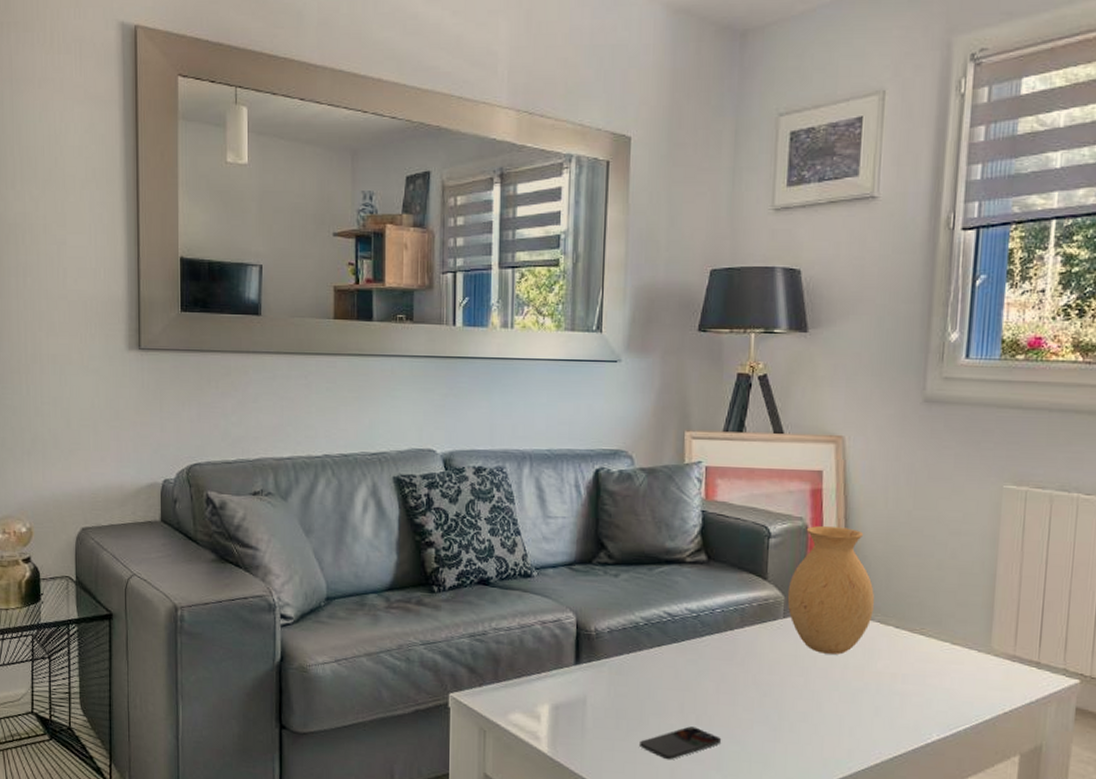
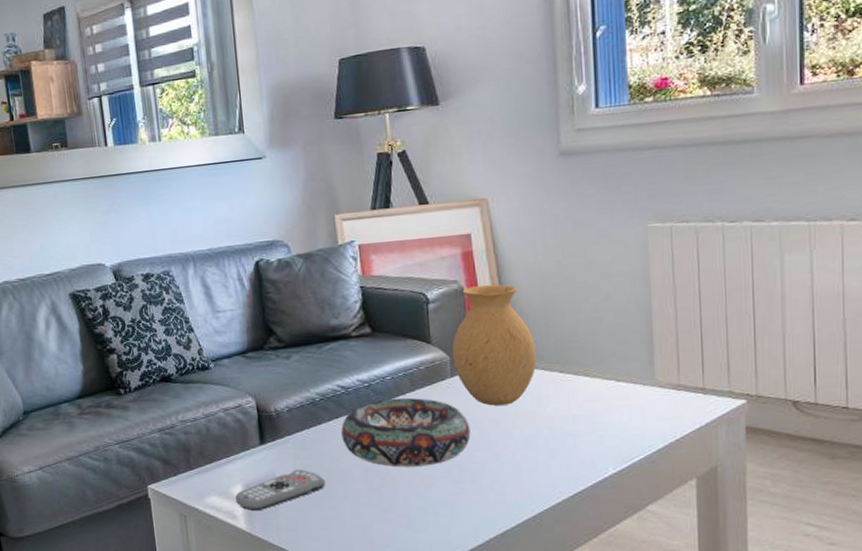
remote control: none [540,695,638,734] -> present [234,469,326,510]
smartphone: present [638,726,722,760] -> none [329,489,408,523]
decorative bowl: none [661,632,796,709] -> present [341,397,471,467]

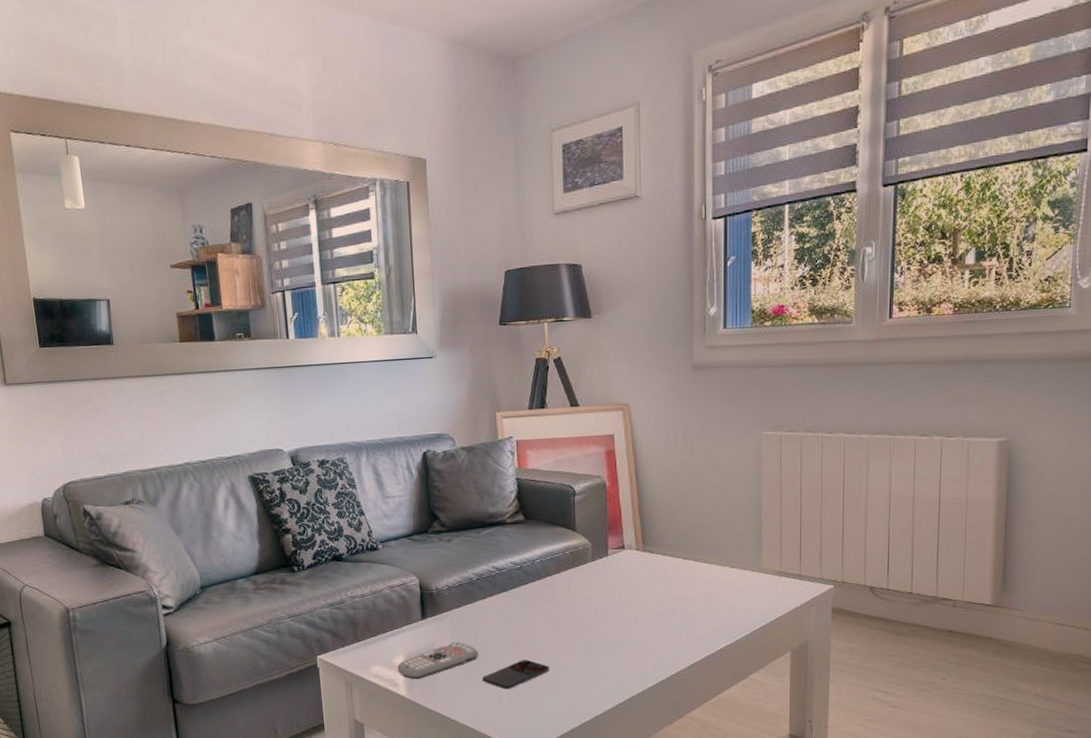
smartphone: none [329,489,408,523] -> present [481,660,550,690]
decorative bowl: present [341,397,471,467] -> none [494,579,607,641]
vase: present [452,284,537,406] -> none [593,480,666,587]

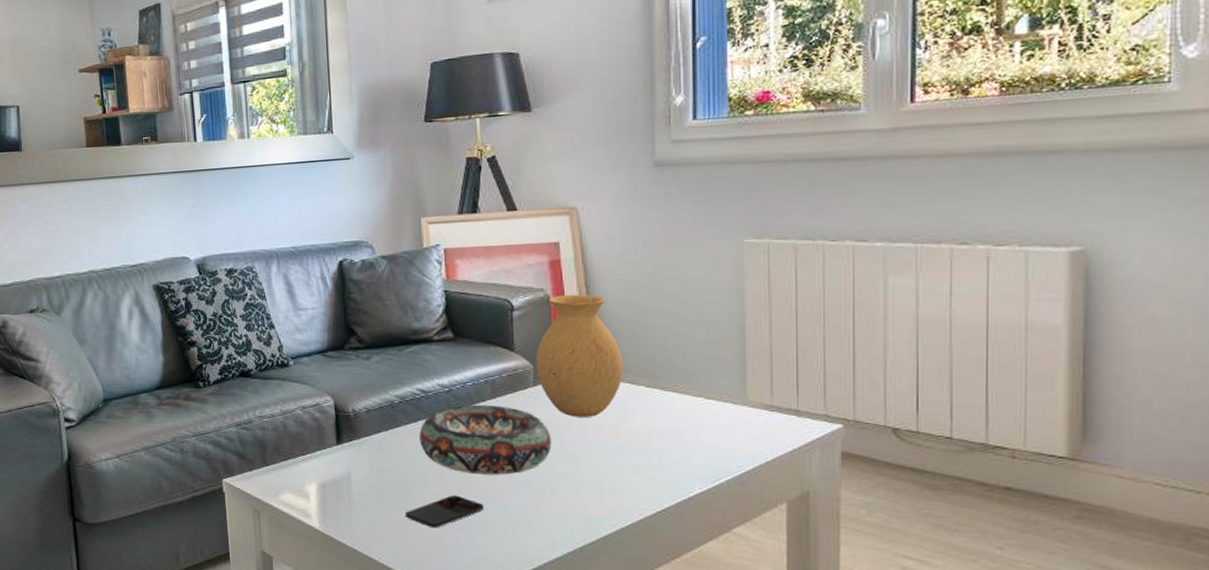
remote control: present [397,642,479,679] -> none [309,471,401,510]
decorative bowl: none [494,579,607,641] -> present [419,404,552,475]
vase: none [593,480,666,587] -> present [535,295,624,417]

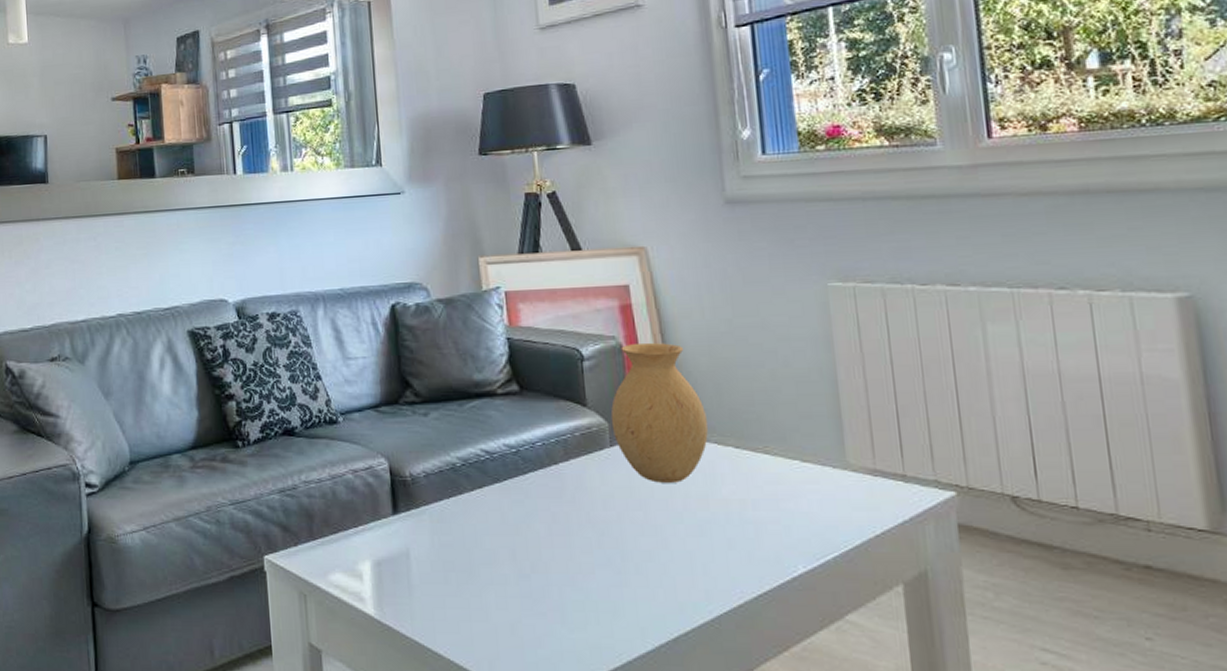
smartphone: present [404,495,485,528] -> none [471,575,563,615]
decorative bowl: present [419,404,552,475] -> none [485,468,635,551]

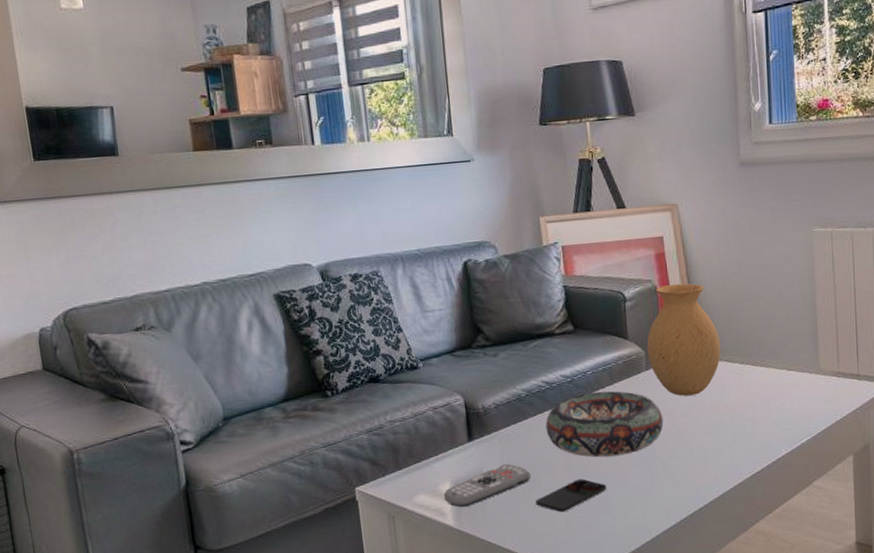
remote control: none [362,546,467,593] -> present [443,464,531,507]
smartphone: none [471,575,563,615] -> present [535,479,607,513]
decorative bowl: none [485,468,635,551] -> present [545,391,664,458]

